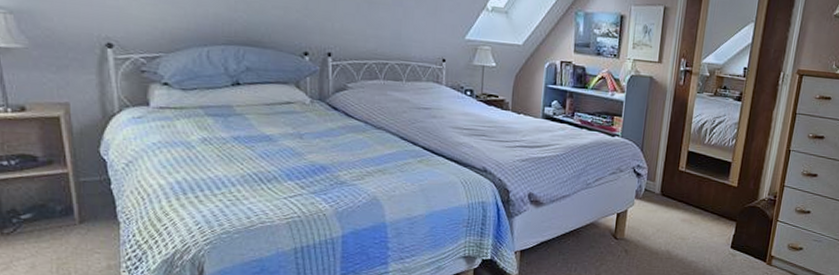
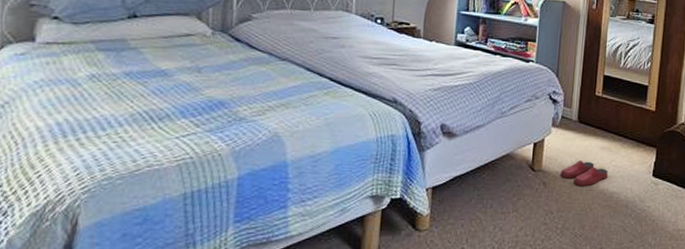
slippers: none [642,231,688,255] -> present [560,161,608,187]

